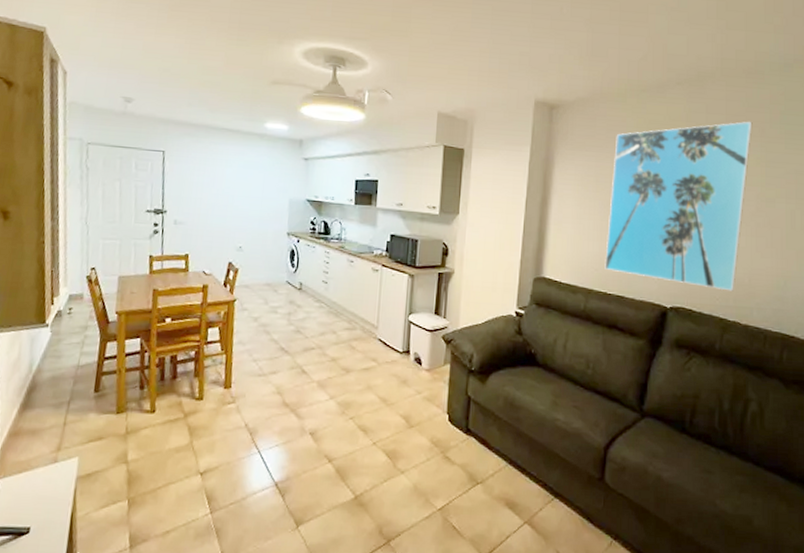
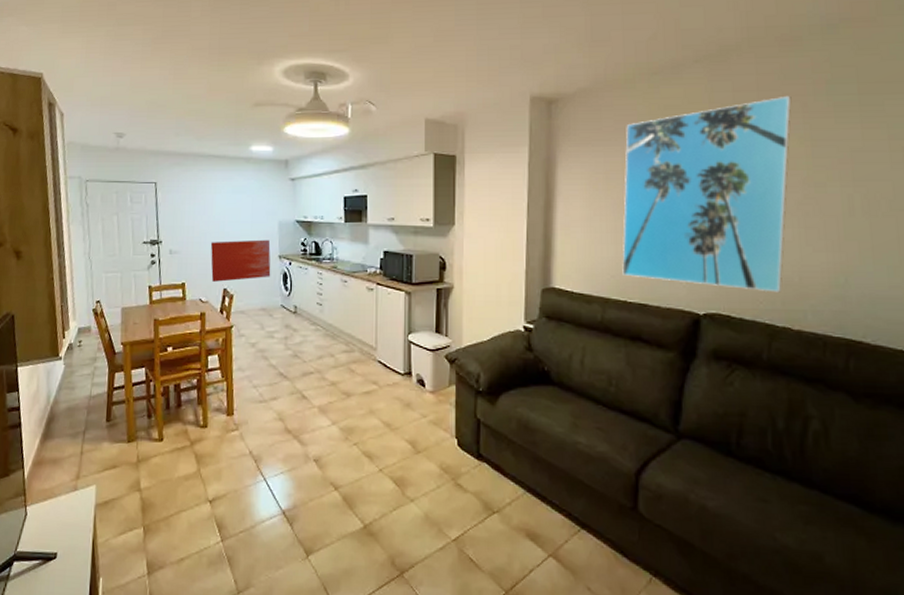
wall art: none [216,215,280,255] -> present [210,239,271,282]

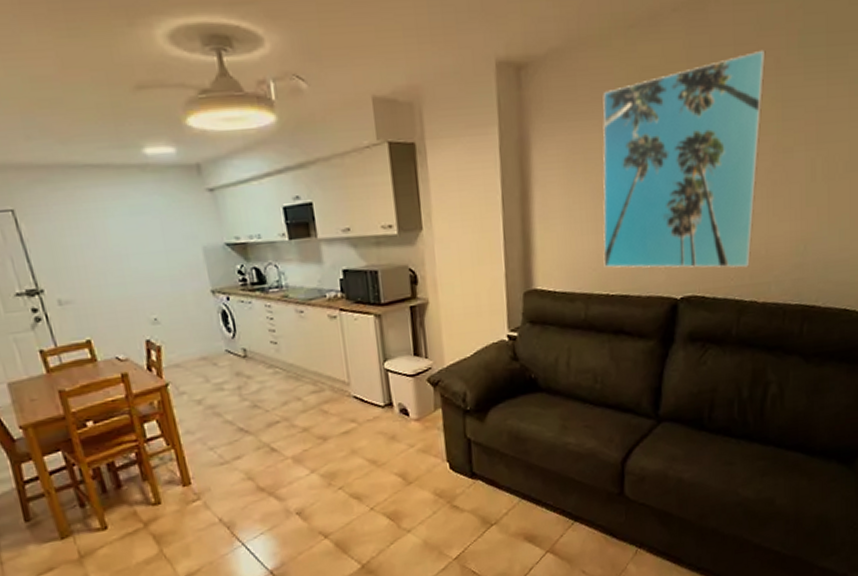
wall art: present [210,239,271,282] -> none [114,271,206,334]

